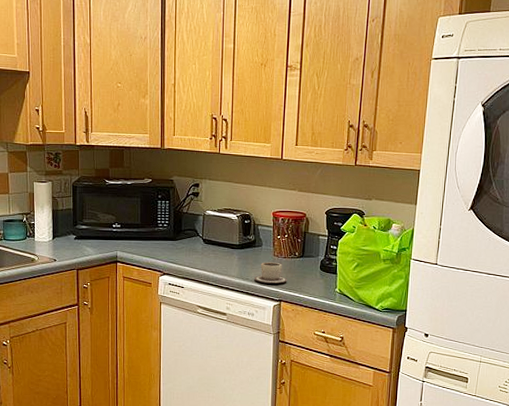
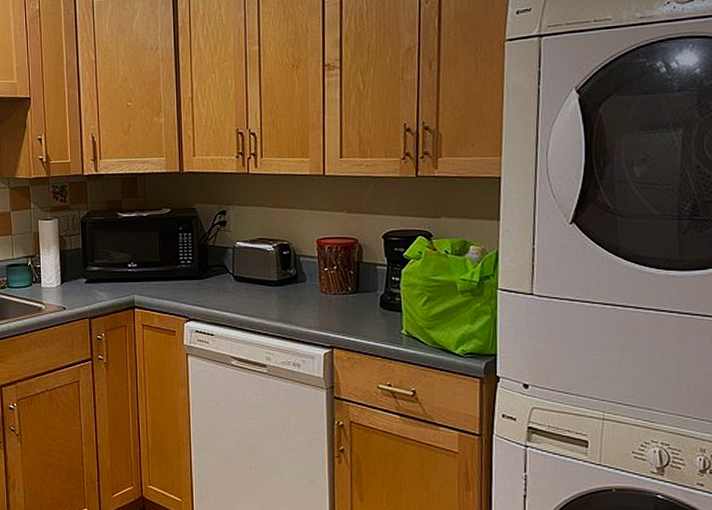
cup: present [254,262,287,284] -> none [298,300,340,326]

